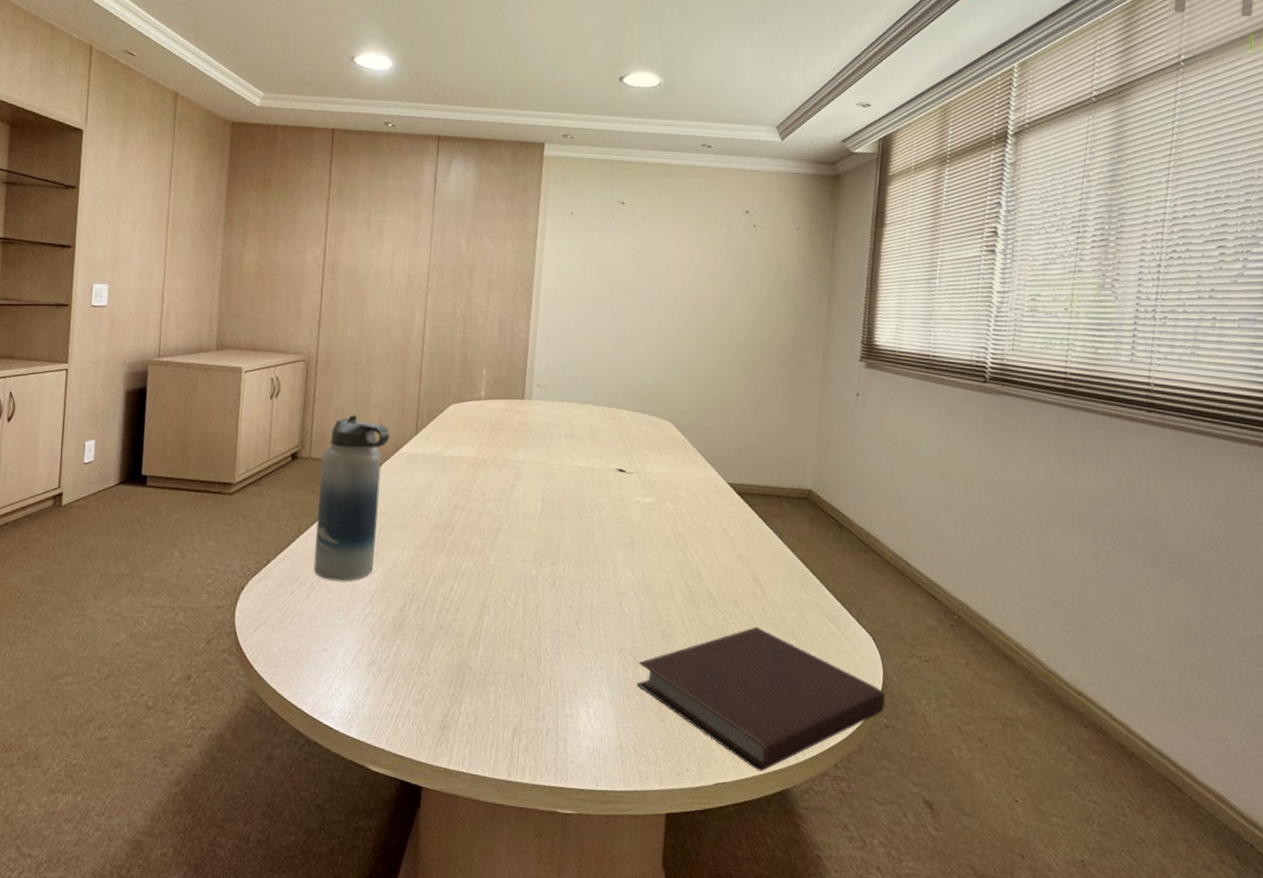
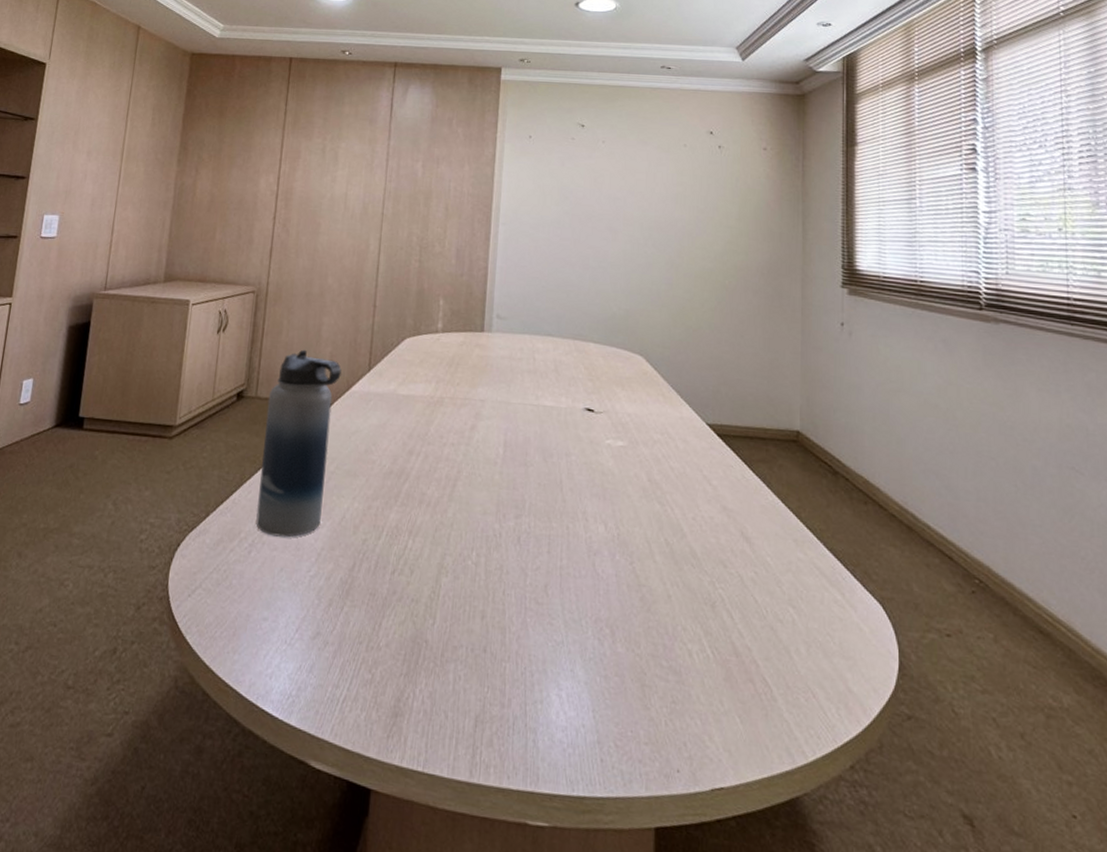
notebook: present [636,626,886,772] -> none [614,592,905,775]

